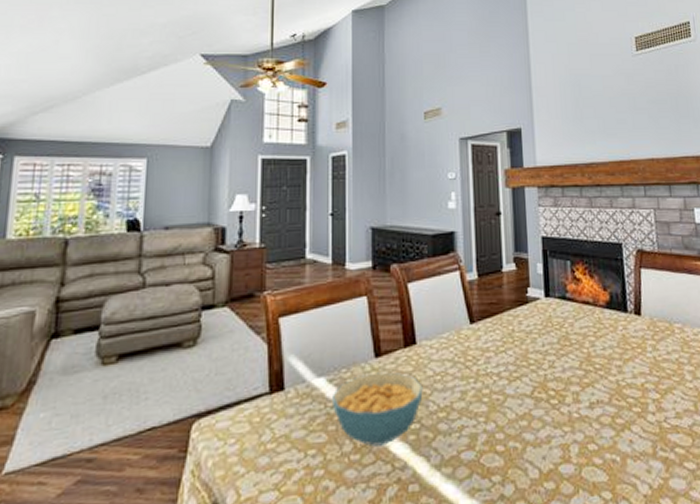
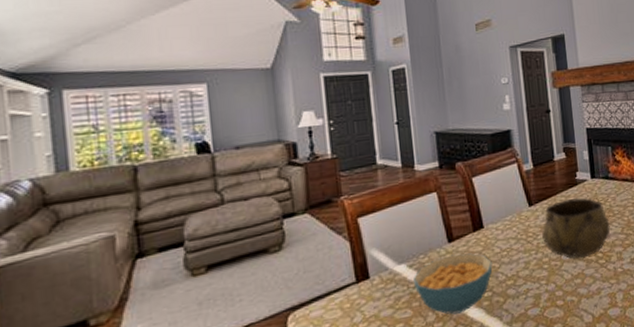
decorative bowl: none [483,319,566,396] -> present [542,197,611,260]

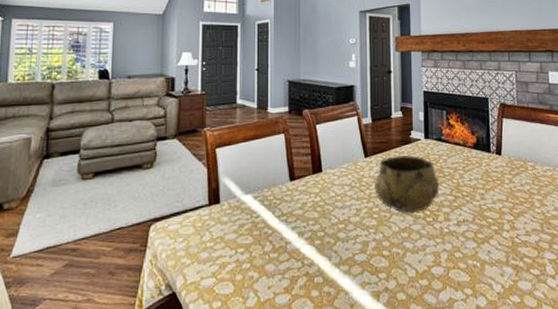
cereal bowl: present [412,253,493,315] -> none [256,192,327,248]

